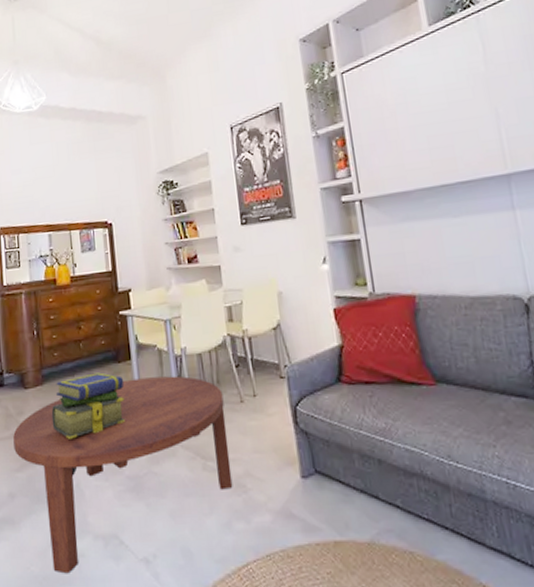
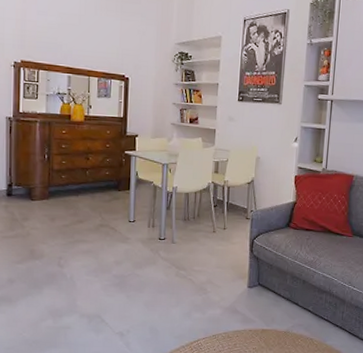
coffee table: present [13,376,233,574] -> none [17,204,201,340]
stack of books: present [51,372,125,439] -> none [54,196,122,244]

